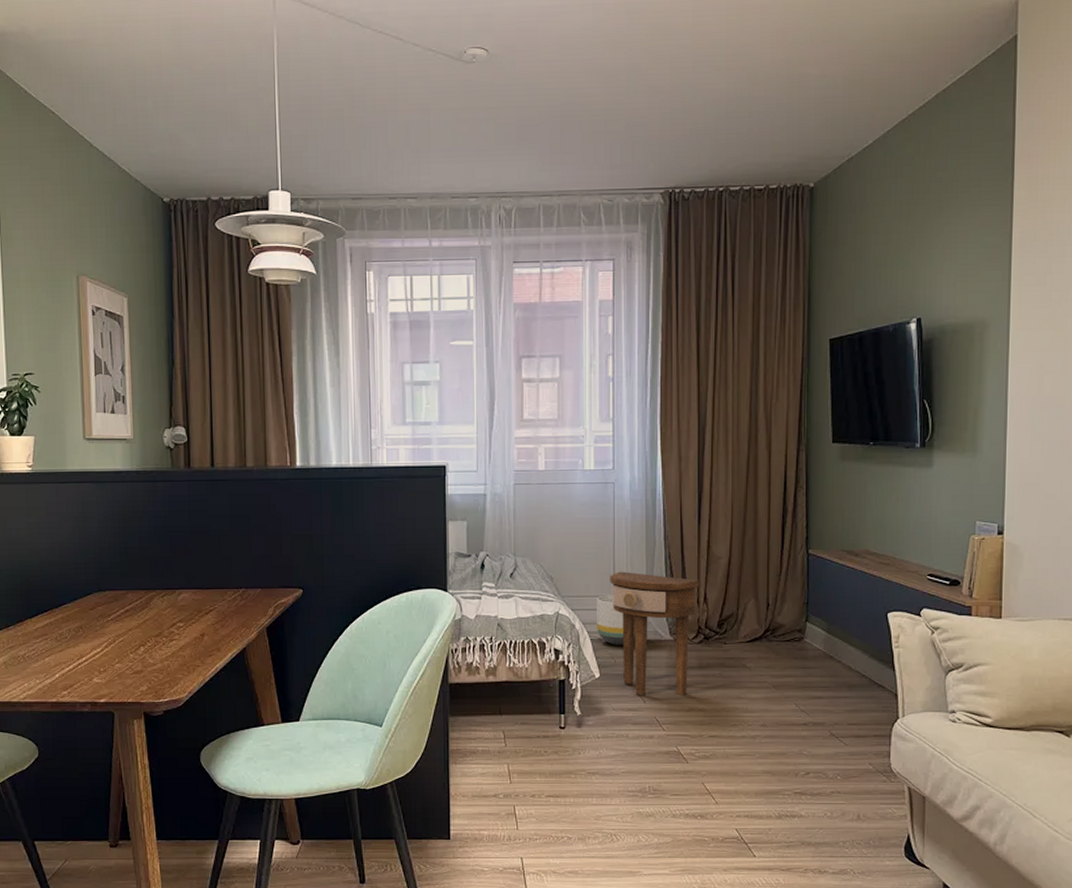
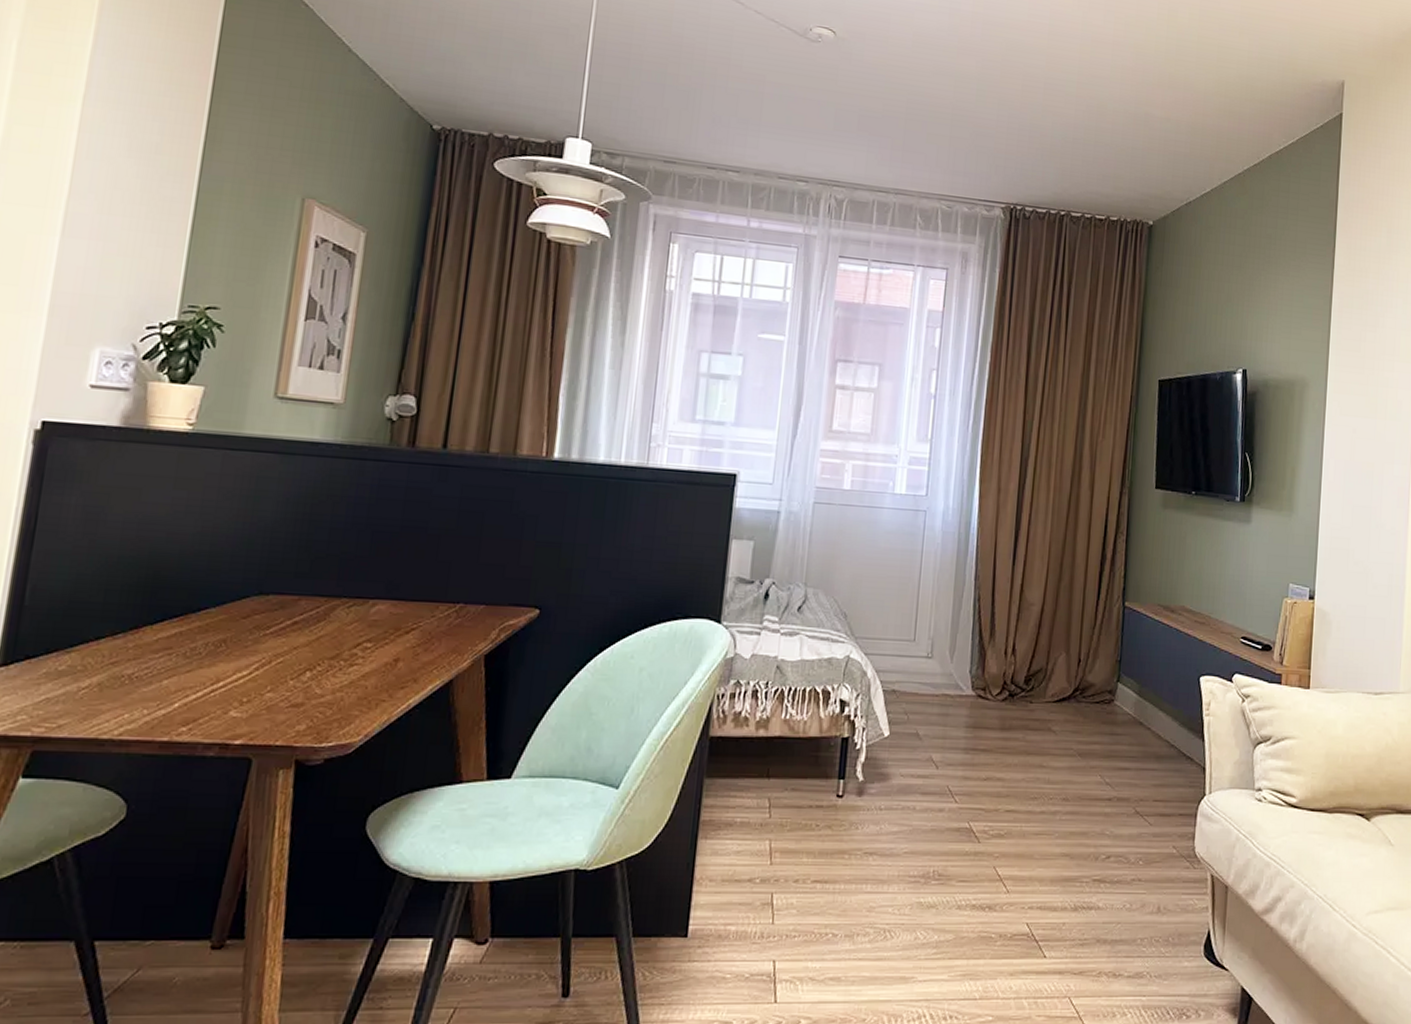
planter: present [595,595,635,645] -> none [891,638,934,699]
side table: present [610,571,699,696] -> none [911,612,1008,762]

